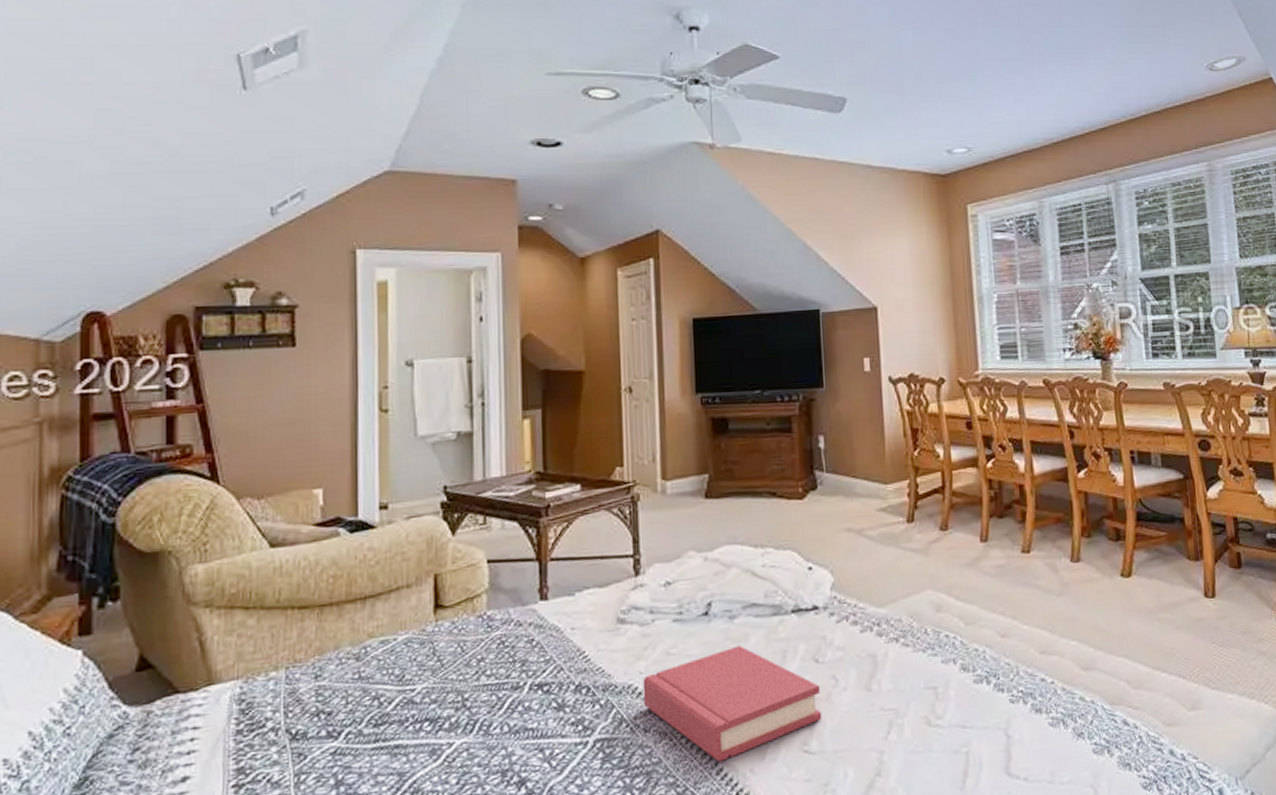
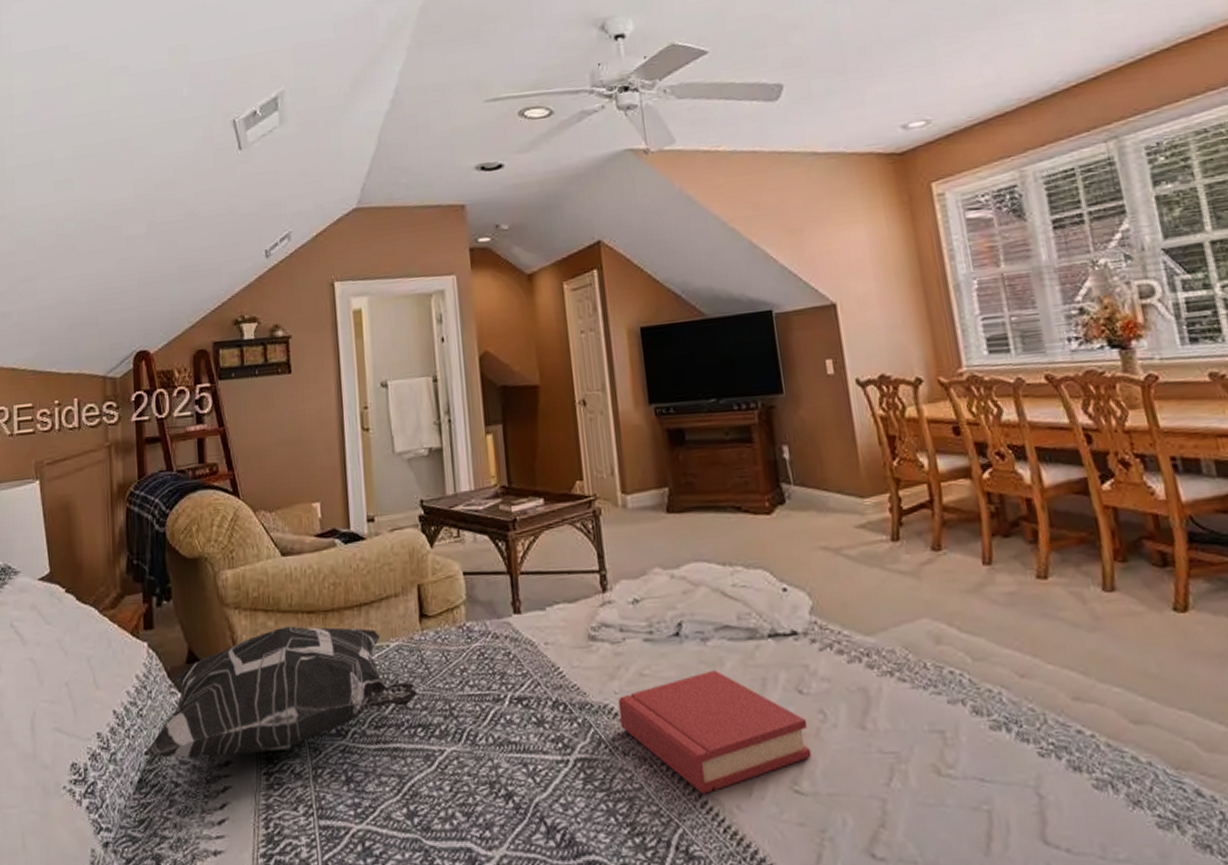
decorative pillow: none [69,622,426,782] -> present [143,625,417,758]

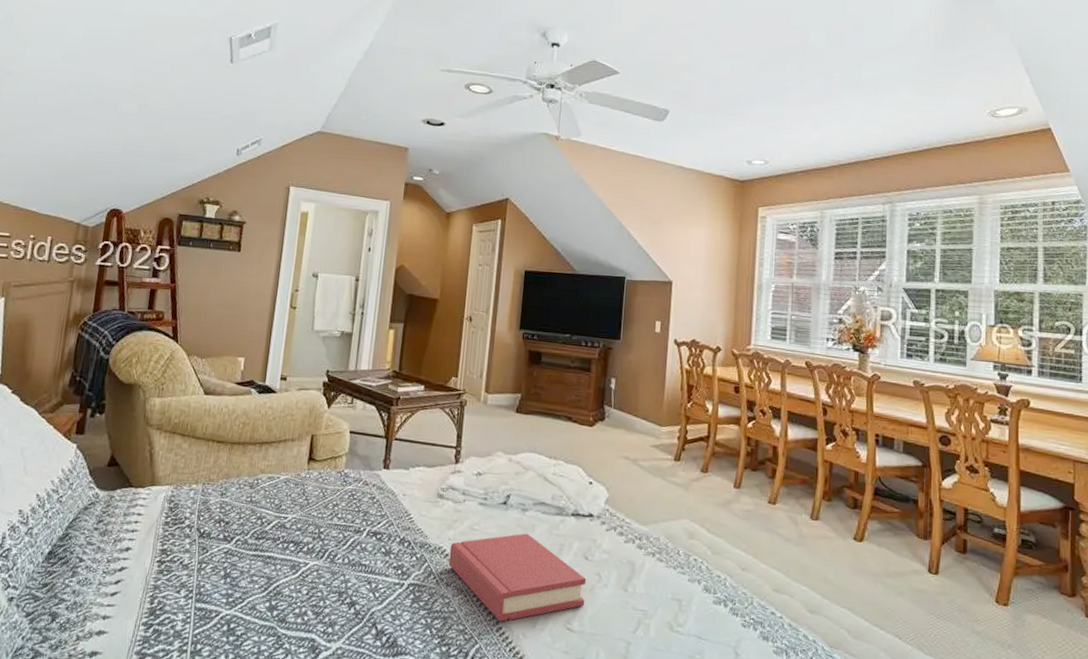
decorative pillow: present [143,625,417,758] -> none [56,450,295,546]

